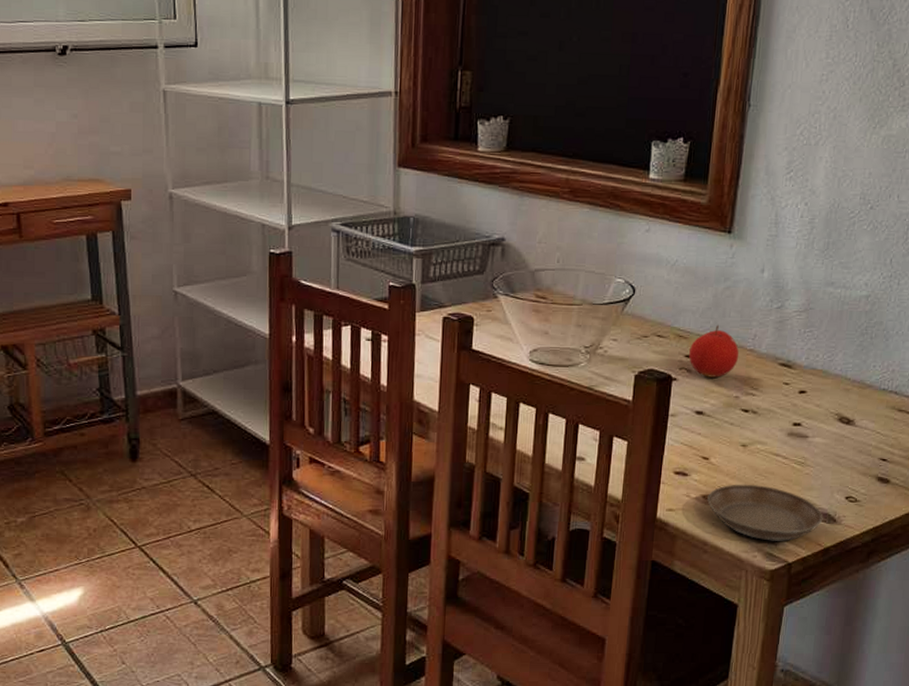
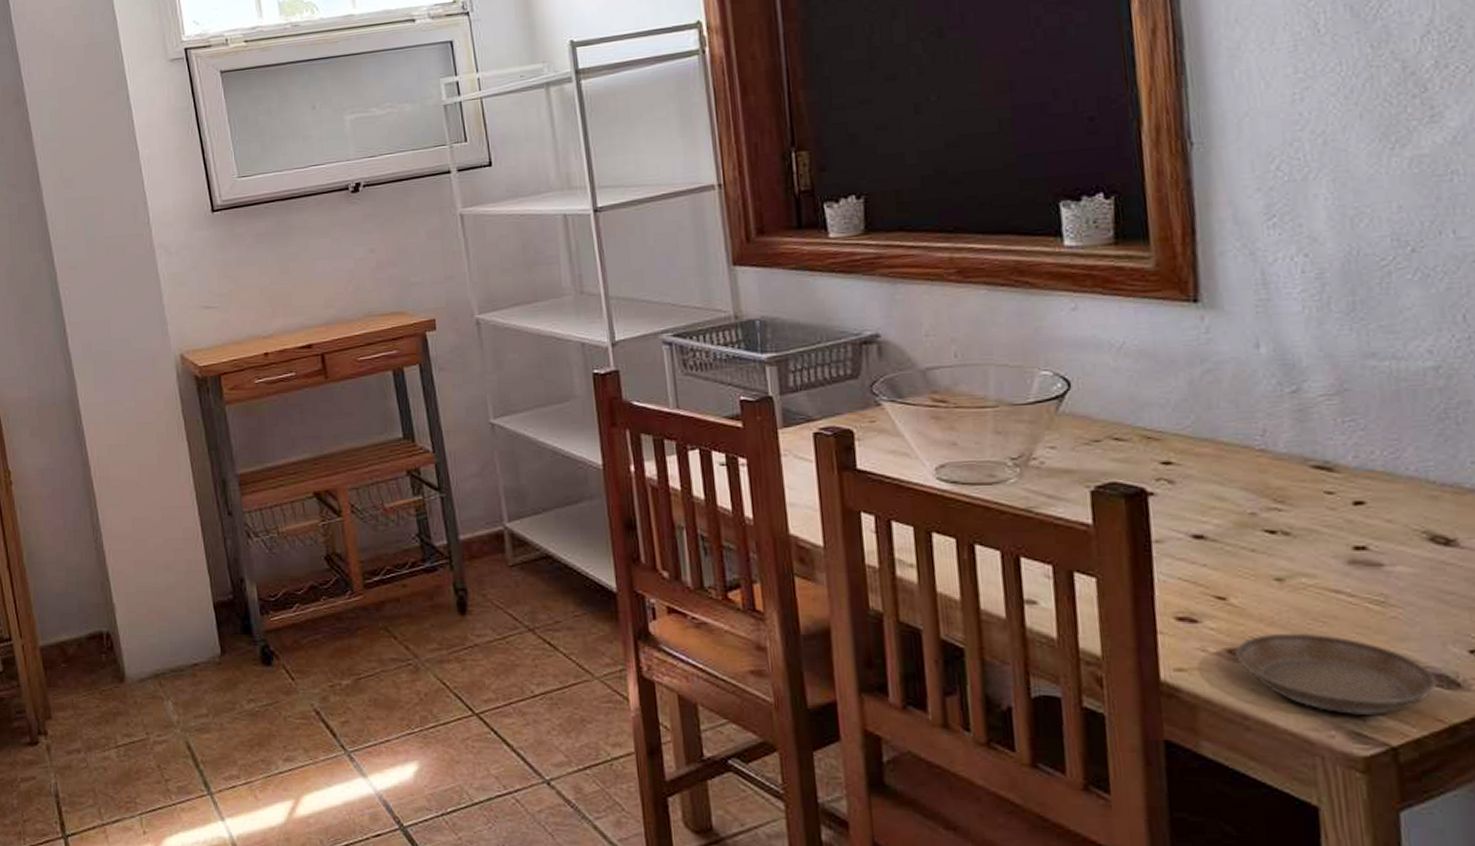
fruit: present [689,324,739,378] -> none [1166,419,1245,489]

